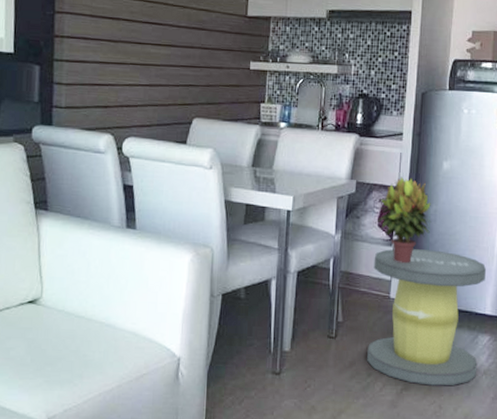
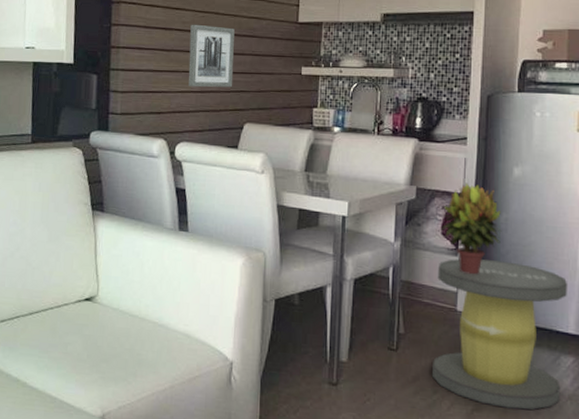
wall art: none [136,14,184,81] -> present [188,24,235,88]

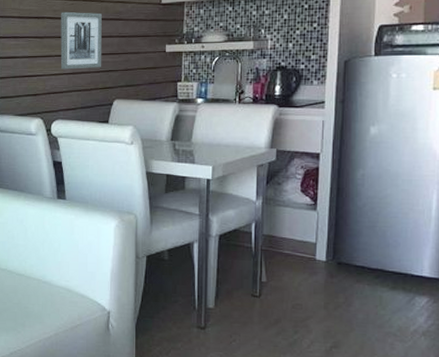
stool: present [432,259,568,411] -> none [293,213,423,346]
potted plant: present [438,182,502,275] -> none [298,143,359,227]

